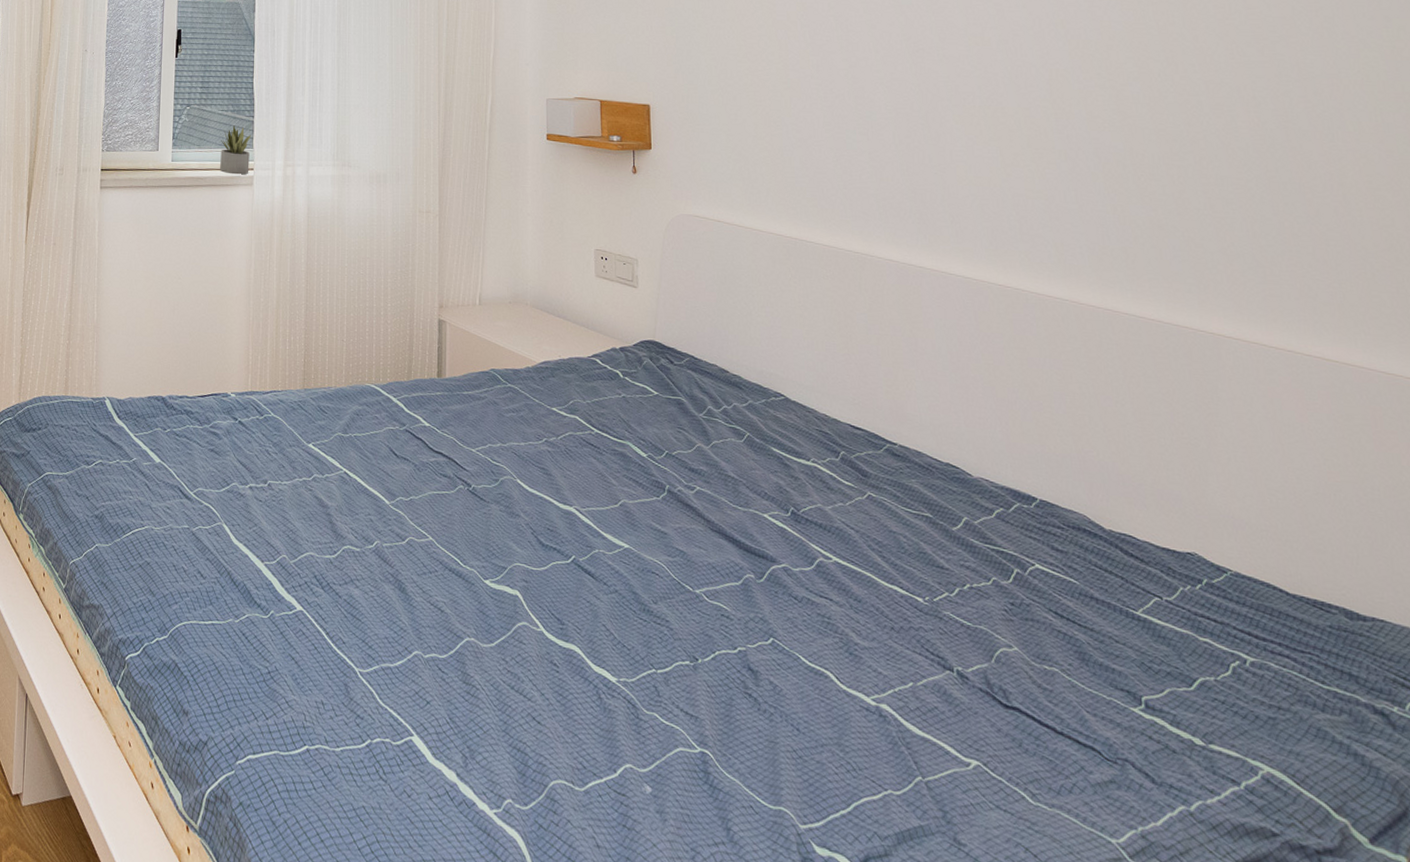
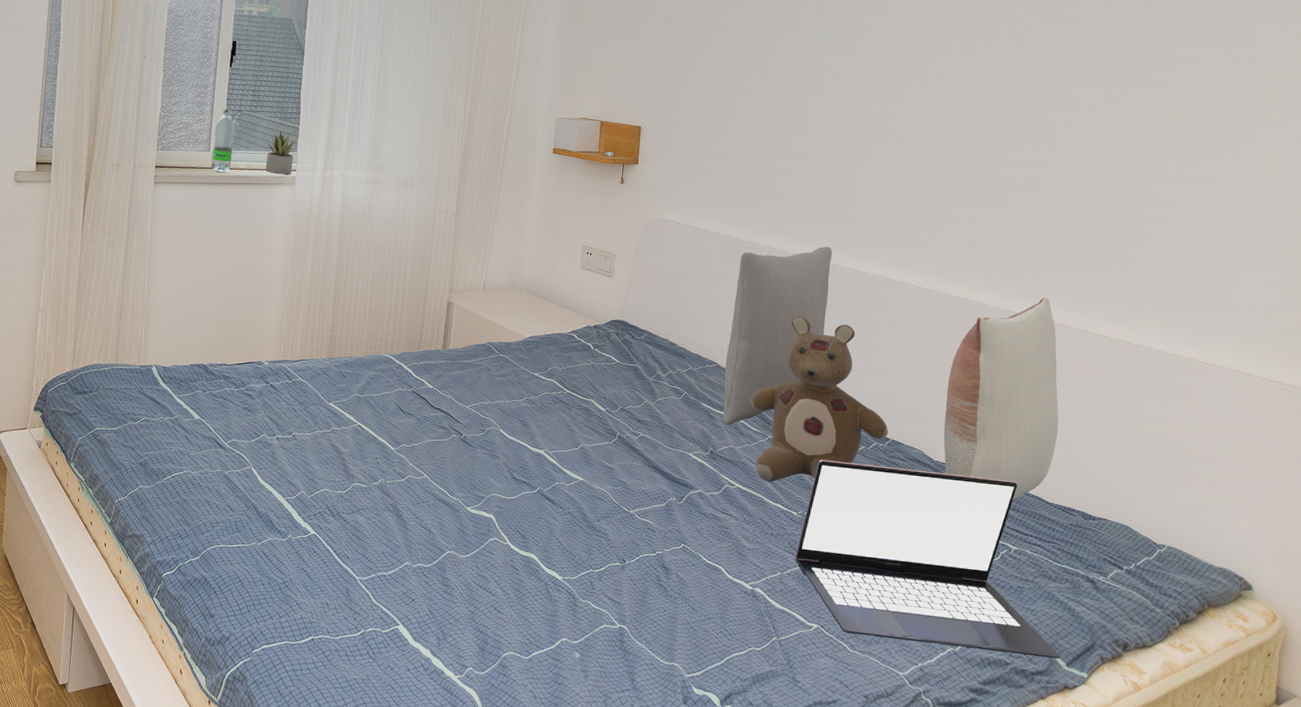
bottle: none [160,104,185,174] -> present [211,110,235,173]
pillow: none [795,244,922,477] -> present [723,246,832,425]
stuffed bear: none [836,334,1034,555] -> present [750,316,889,482]
laptop: none [930,525,1357,831] -> present [795,459,1060,659]
pillow: none [1105,306,1283,588] -> present [943,297,1059,500]

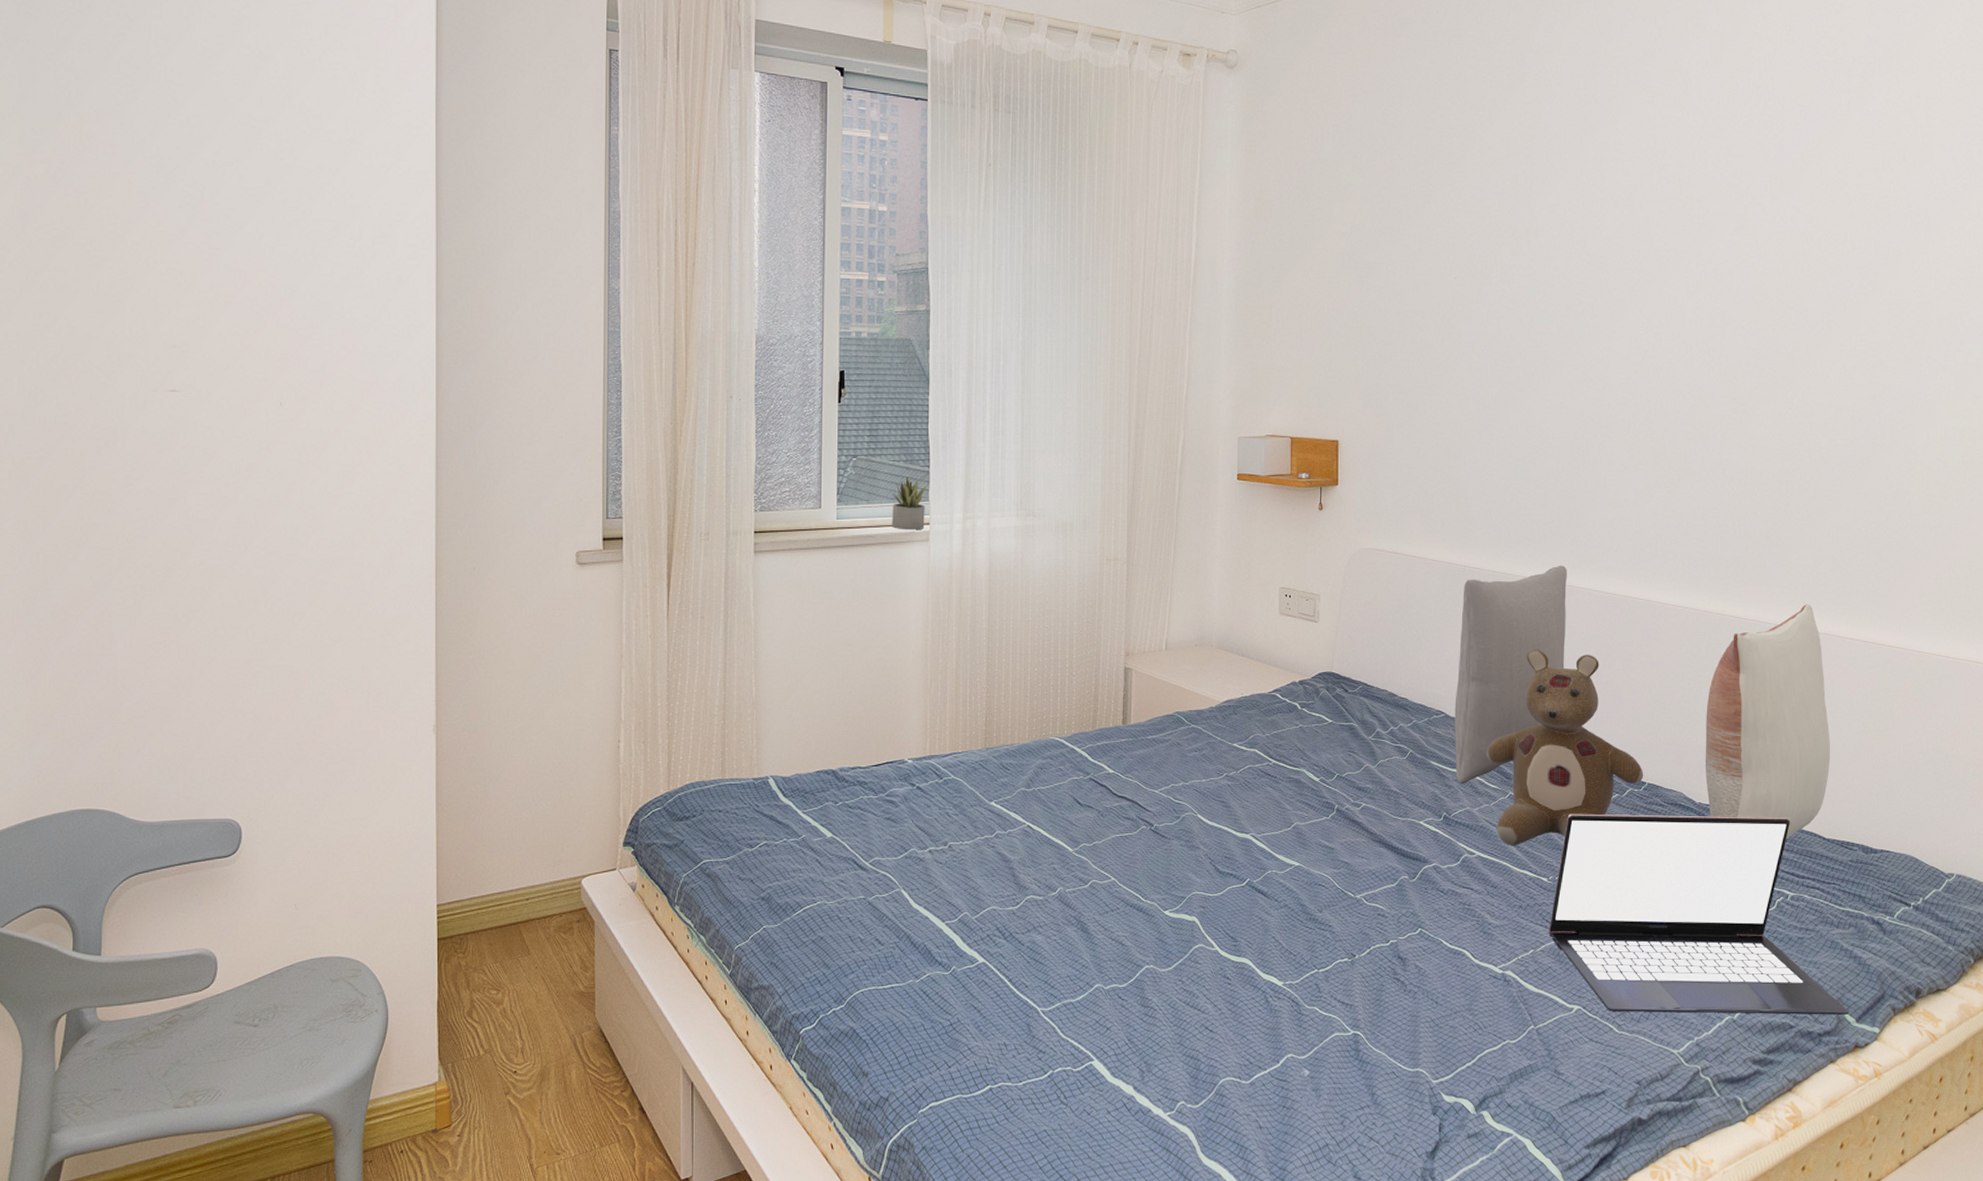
bottle: present [211,110,235,173] -> none [824,456,851,533]

